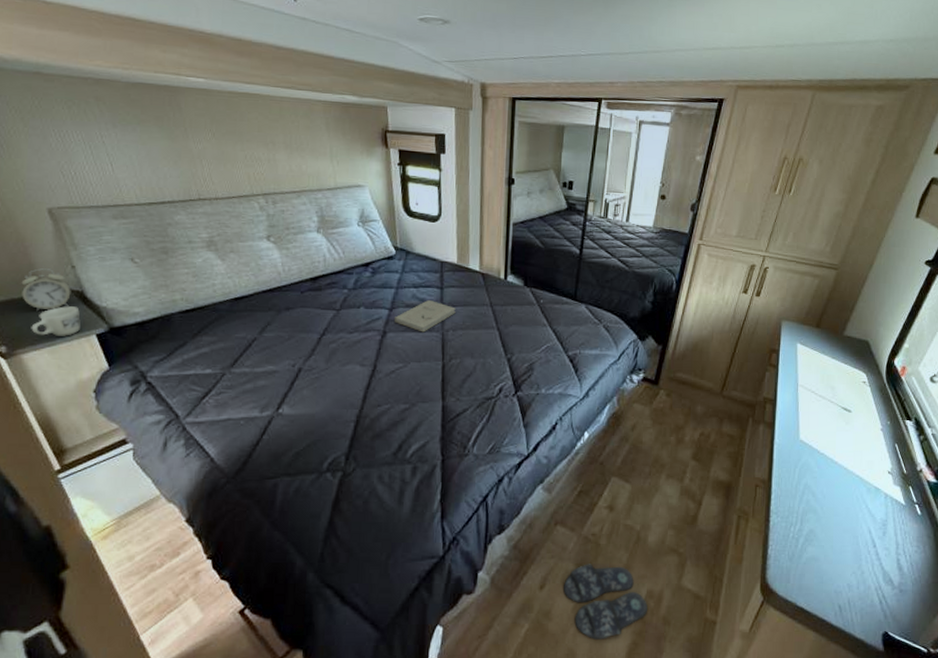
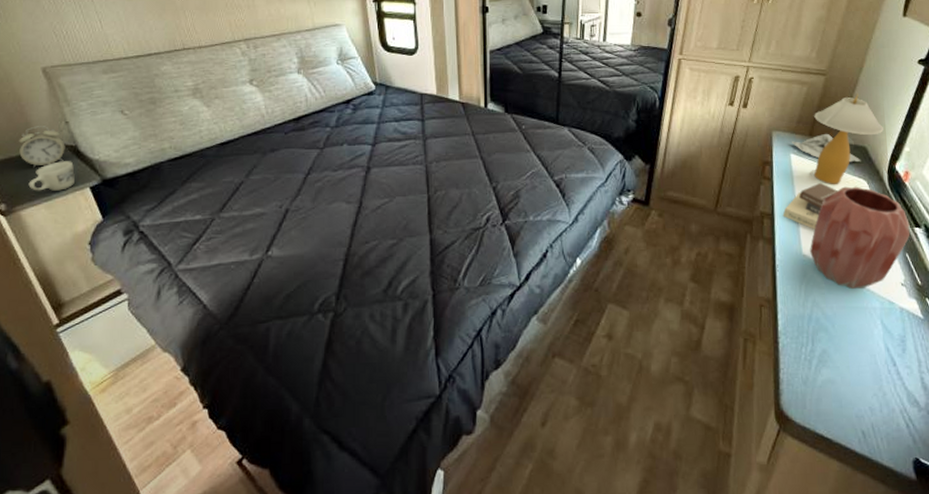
book: present [394,299,456,333] -> none [377,132,438,166]
slippers: present [563,564,647,640] -> none [566,397,656,478]
books: none [784,372,838,417] -> present [782,182,837,229]
tissue: none [799,325,863,356] -> present [791,133,861,163]
vase: none [807,377,902,475] -> present [810,186,911,290]
table lamp: none [813,290,886,375] -> present [810,94,884,184]

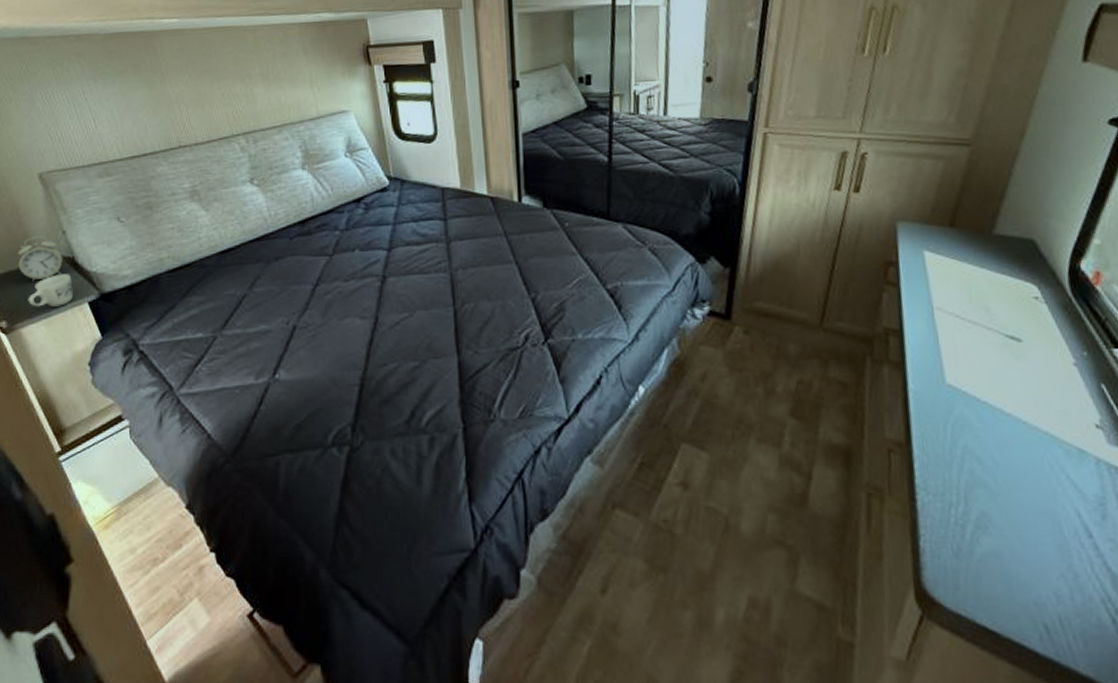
books: present [782,182,837,229] -> none [915,288,994,351]
tissue: present [791,133,861,163] -> none [924,222,1028,262]
table lamp: present [810,94,884,184] -> none [952,169,1060,290]
vase: present [810,186,911,290] -> none [956,292,1107,432]

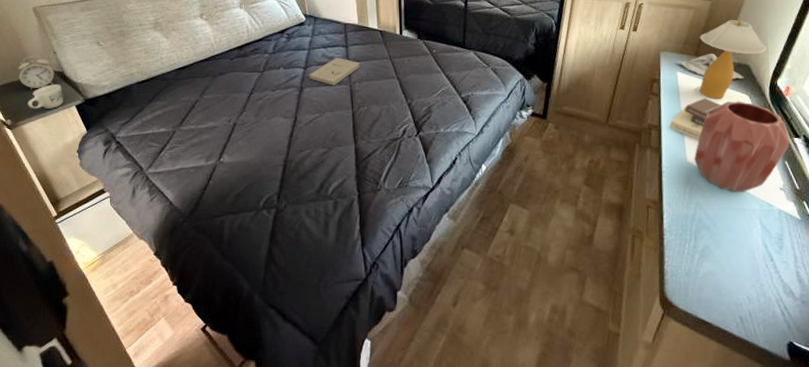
book: none [393,234,464,274] -> present [308,57,360,86]
books: none [915,288,994,351] -> present [669,97,721,140]
tissue: none [924,222,1028,262] -> present [678,53,744,80]
table lamp: none [952,169,1060,290] -> present [695,16,766,99]
vase: none [956,292,1107,432] -> present [694,100,790,193]

